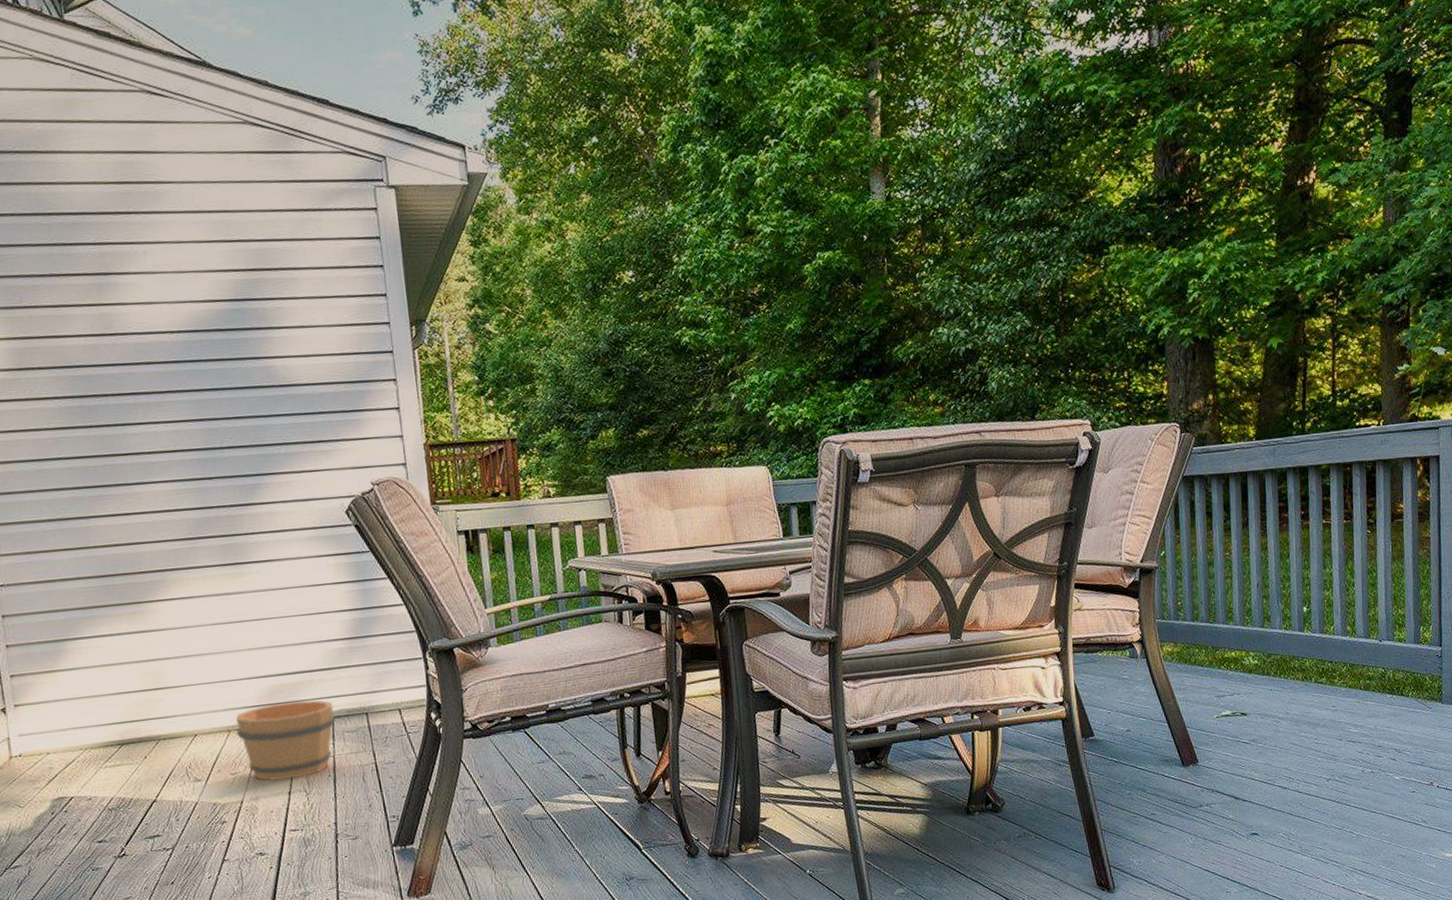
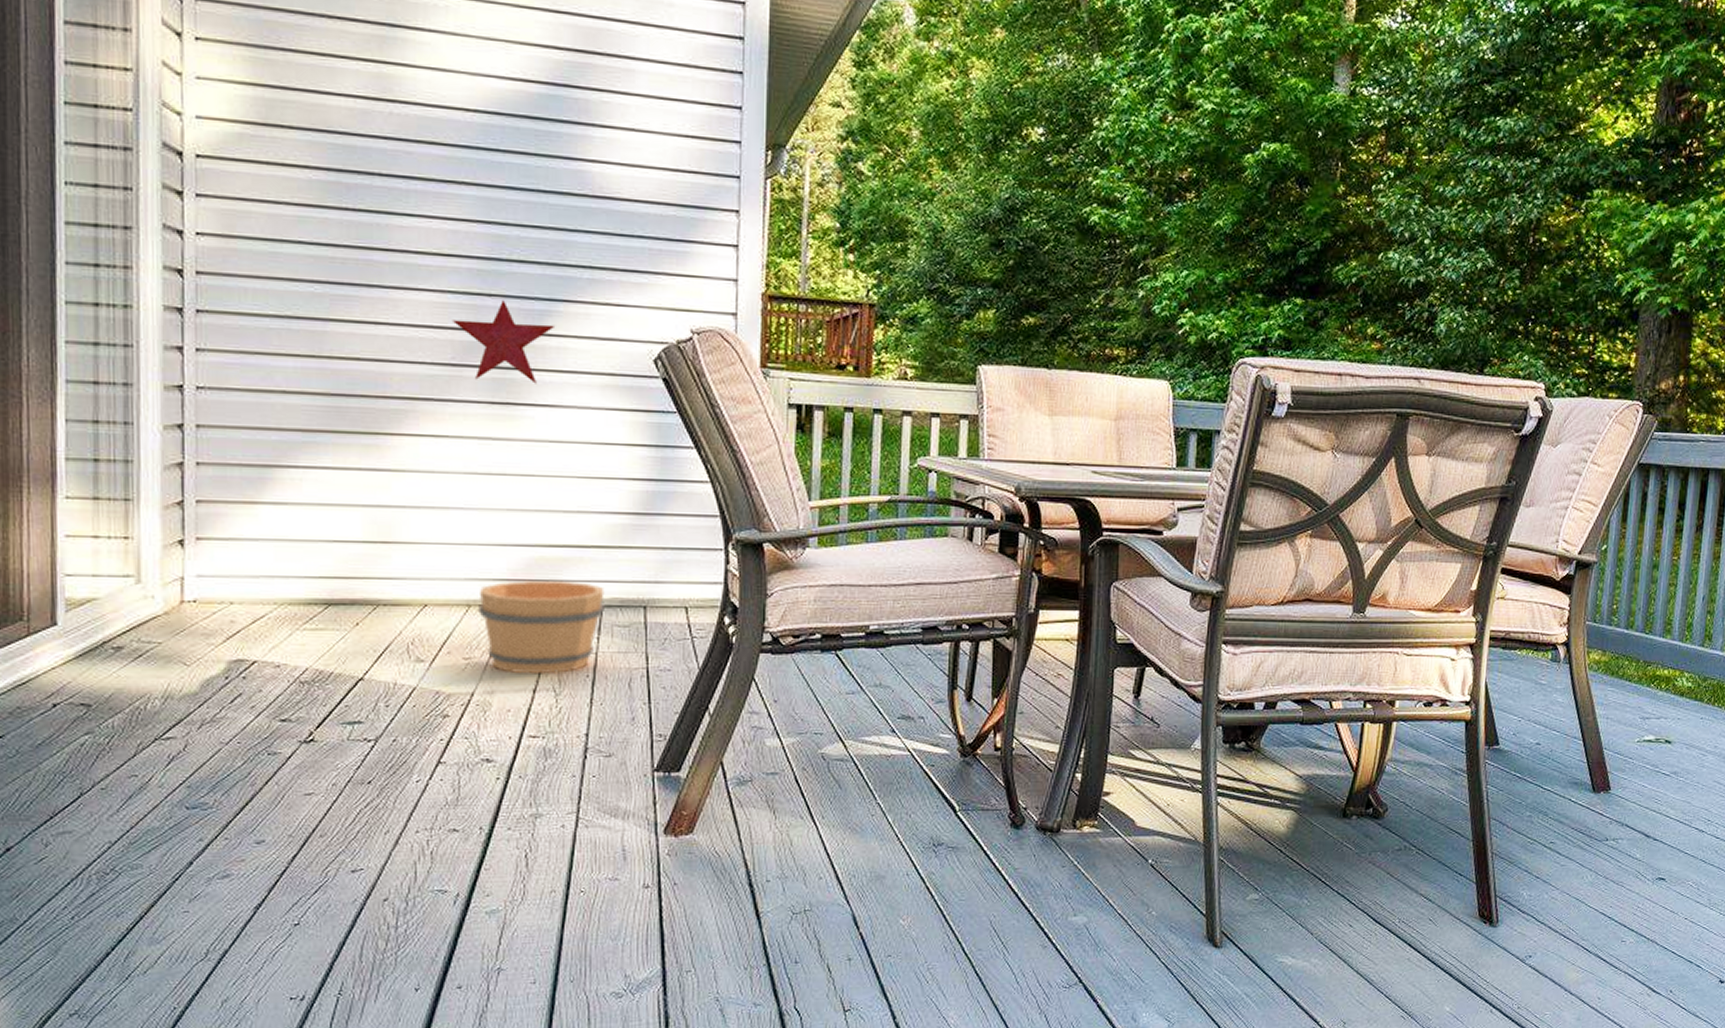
decorative star: none [184,481,264,548] -> present [452,300,554,384]

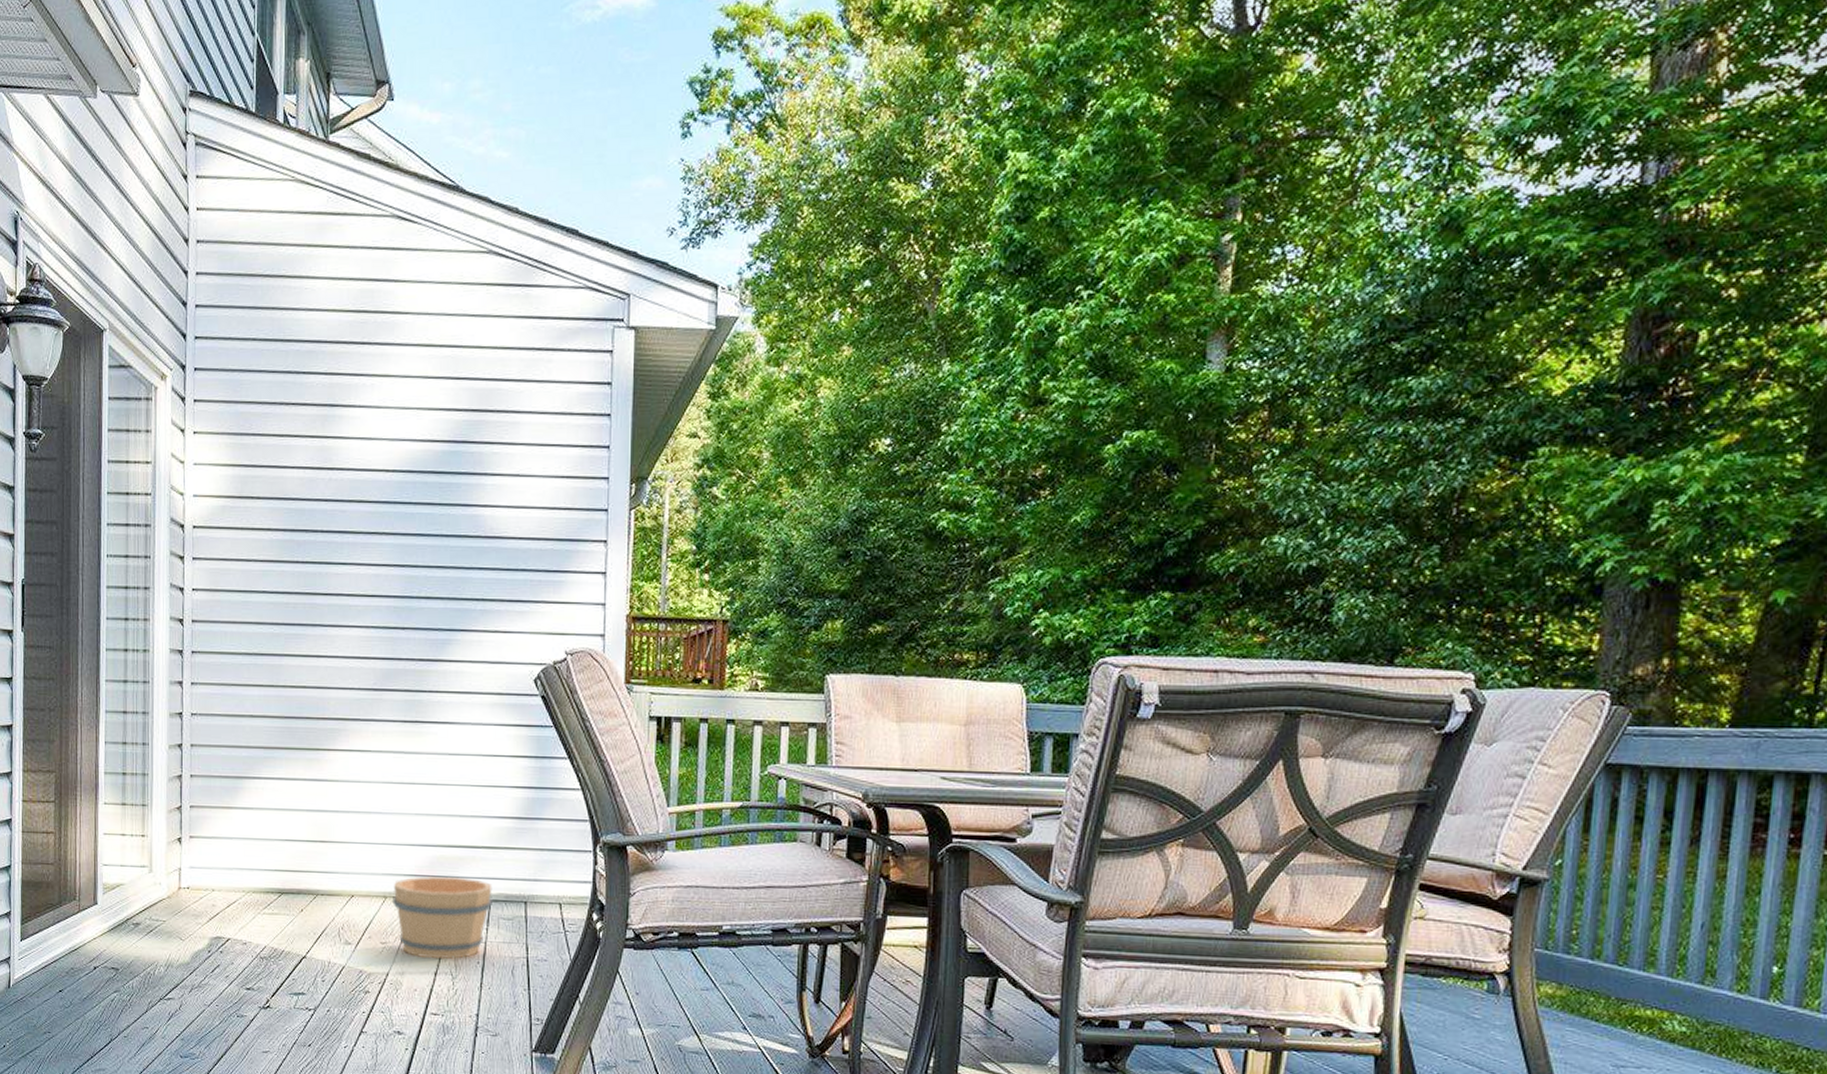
decorative star: present [452,300,554,384] -> none [374,632,453,704]

